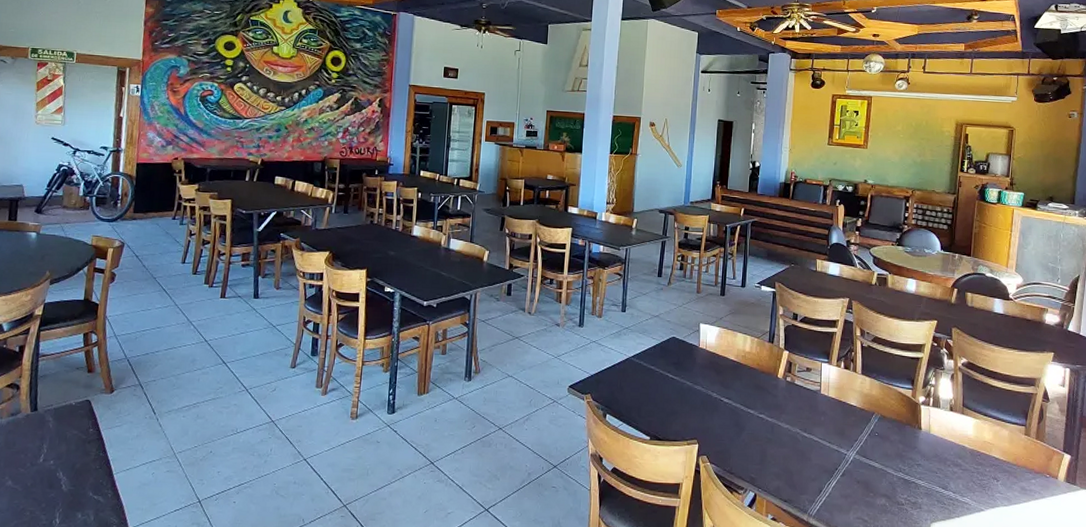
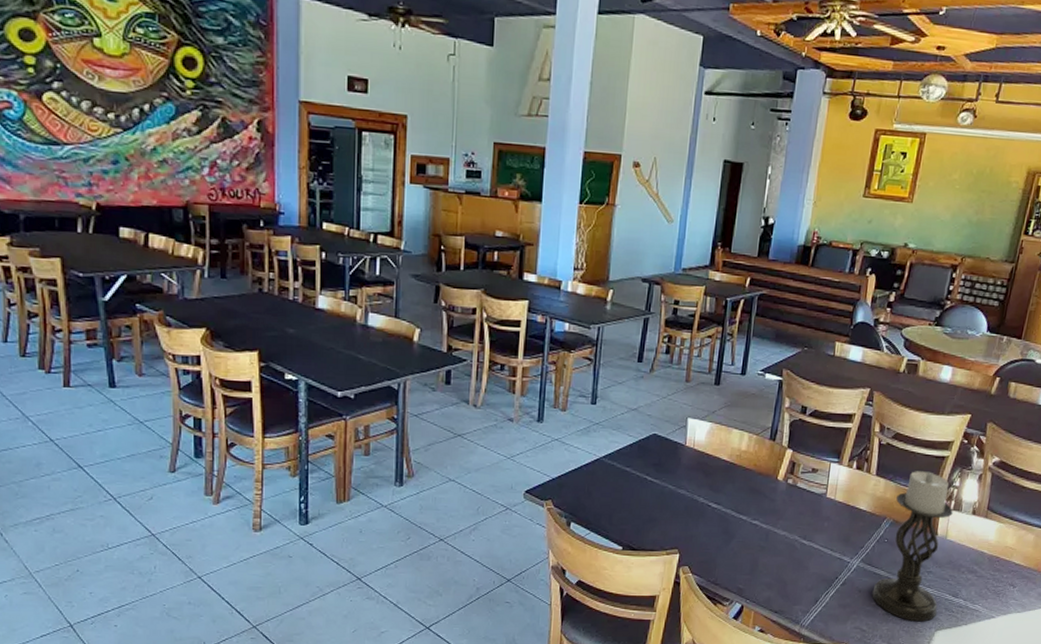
candle holder: none [869,370,933,514] -> present [872,471,953,622]

